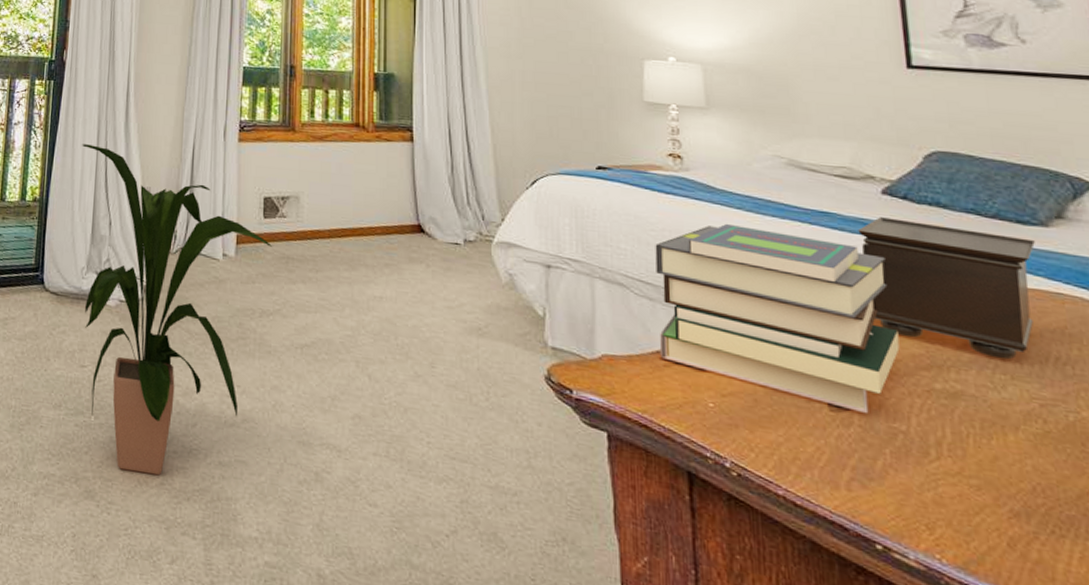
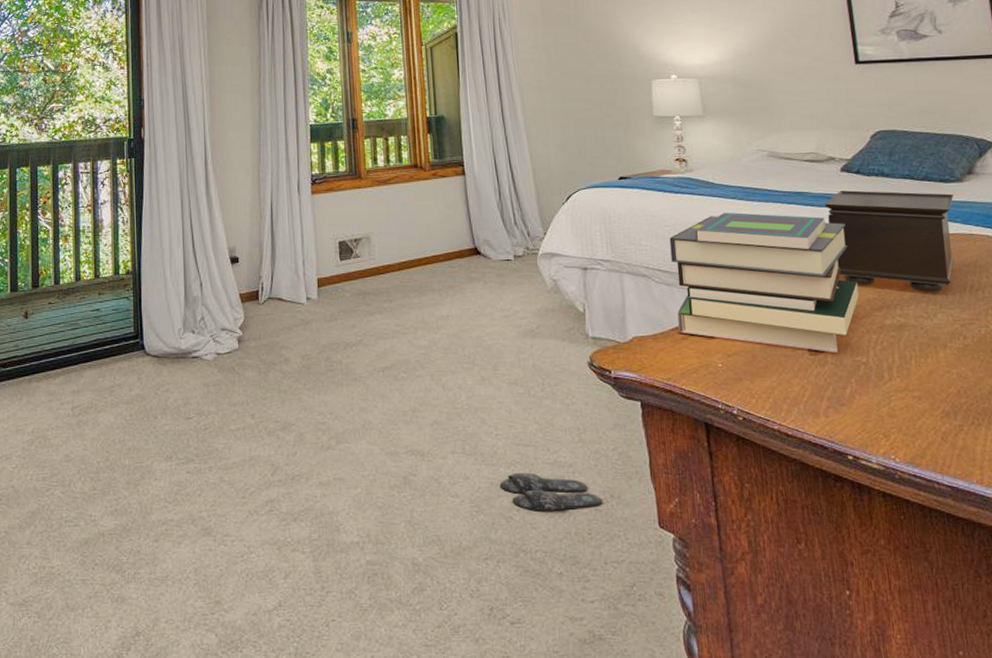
house plant: present [82,144,273,476] -> none [168,214,351,505]
slippers: none [428,490,551,549] -> present [500,472,602,513]

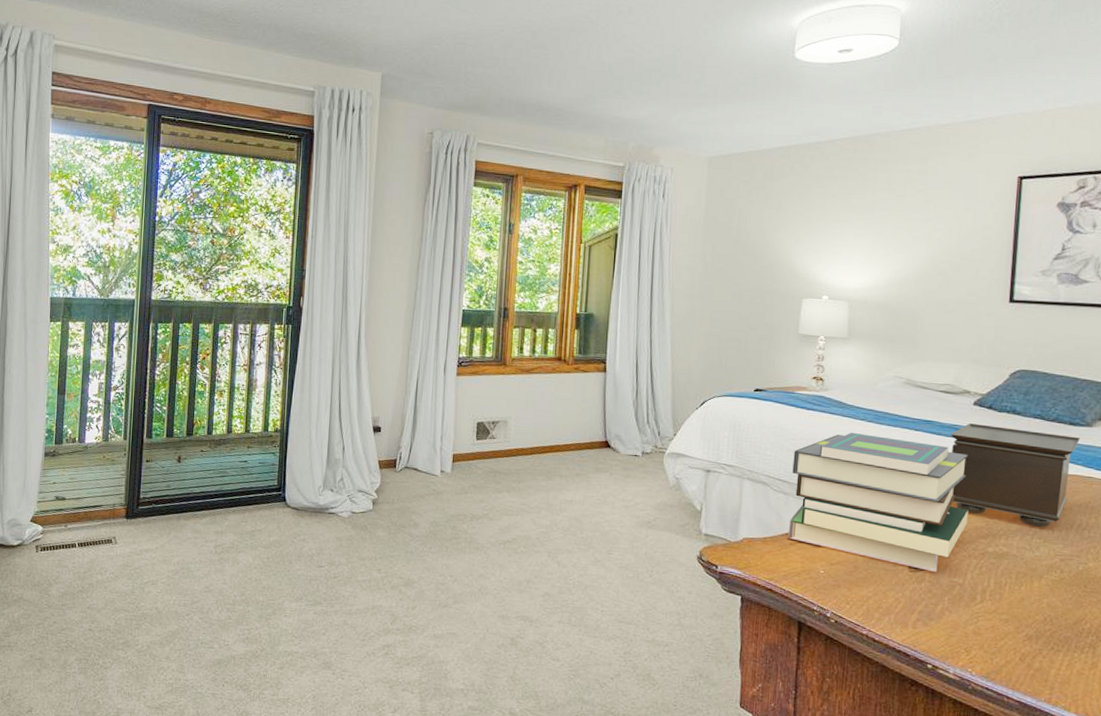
slippers: present [500,472,602,513] -> none [599,645,691,683]

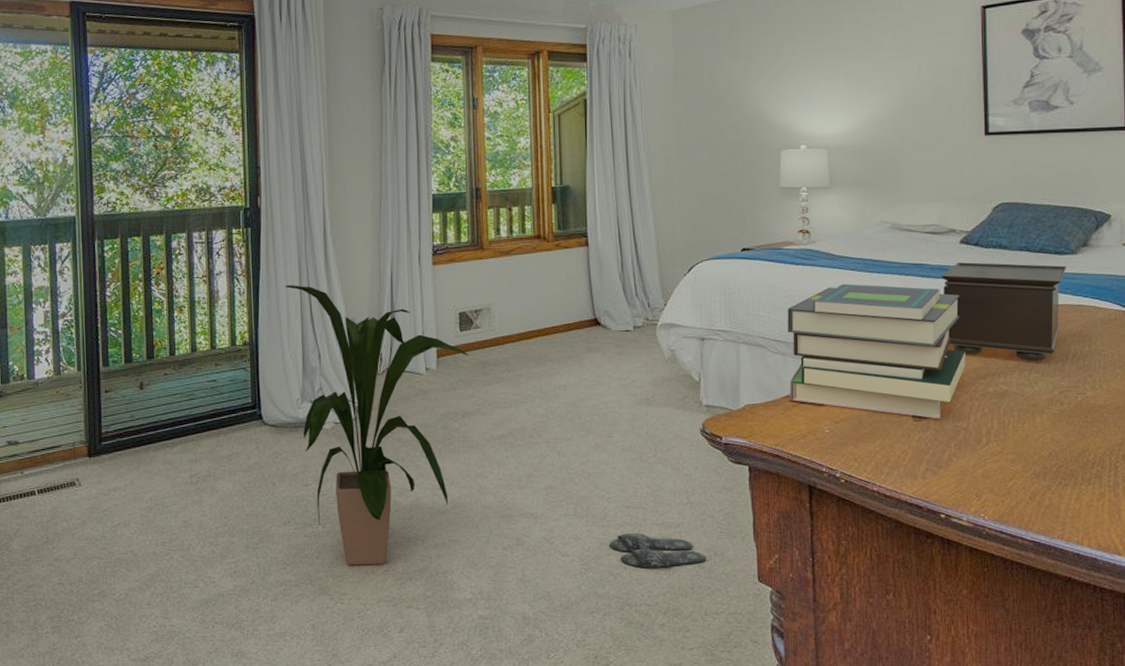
house plant: none [318,381,484,648] -> present [285,285,470,566]
slippers: none [599,645,691,683] -> present [610,533,706,569]

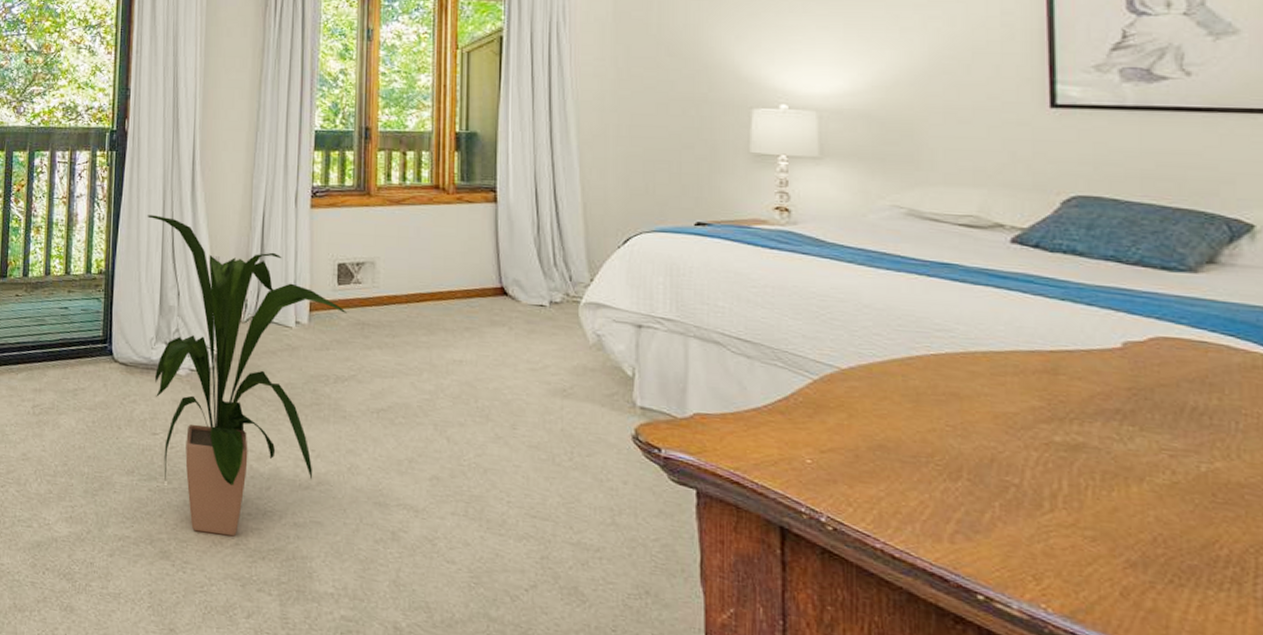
slippers: present [610,533,706,569] -> none [508,547,634,602]
books: present [787,283,966,419] -> none [755,277,1018,468]
jewelry box: present [941,262,1066,362] -> none [981,267,1180,411]

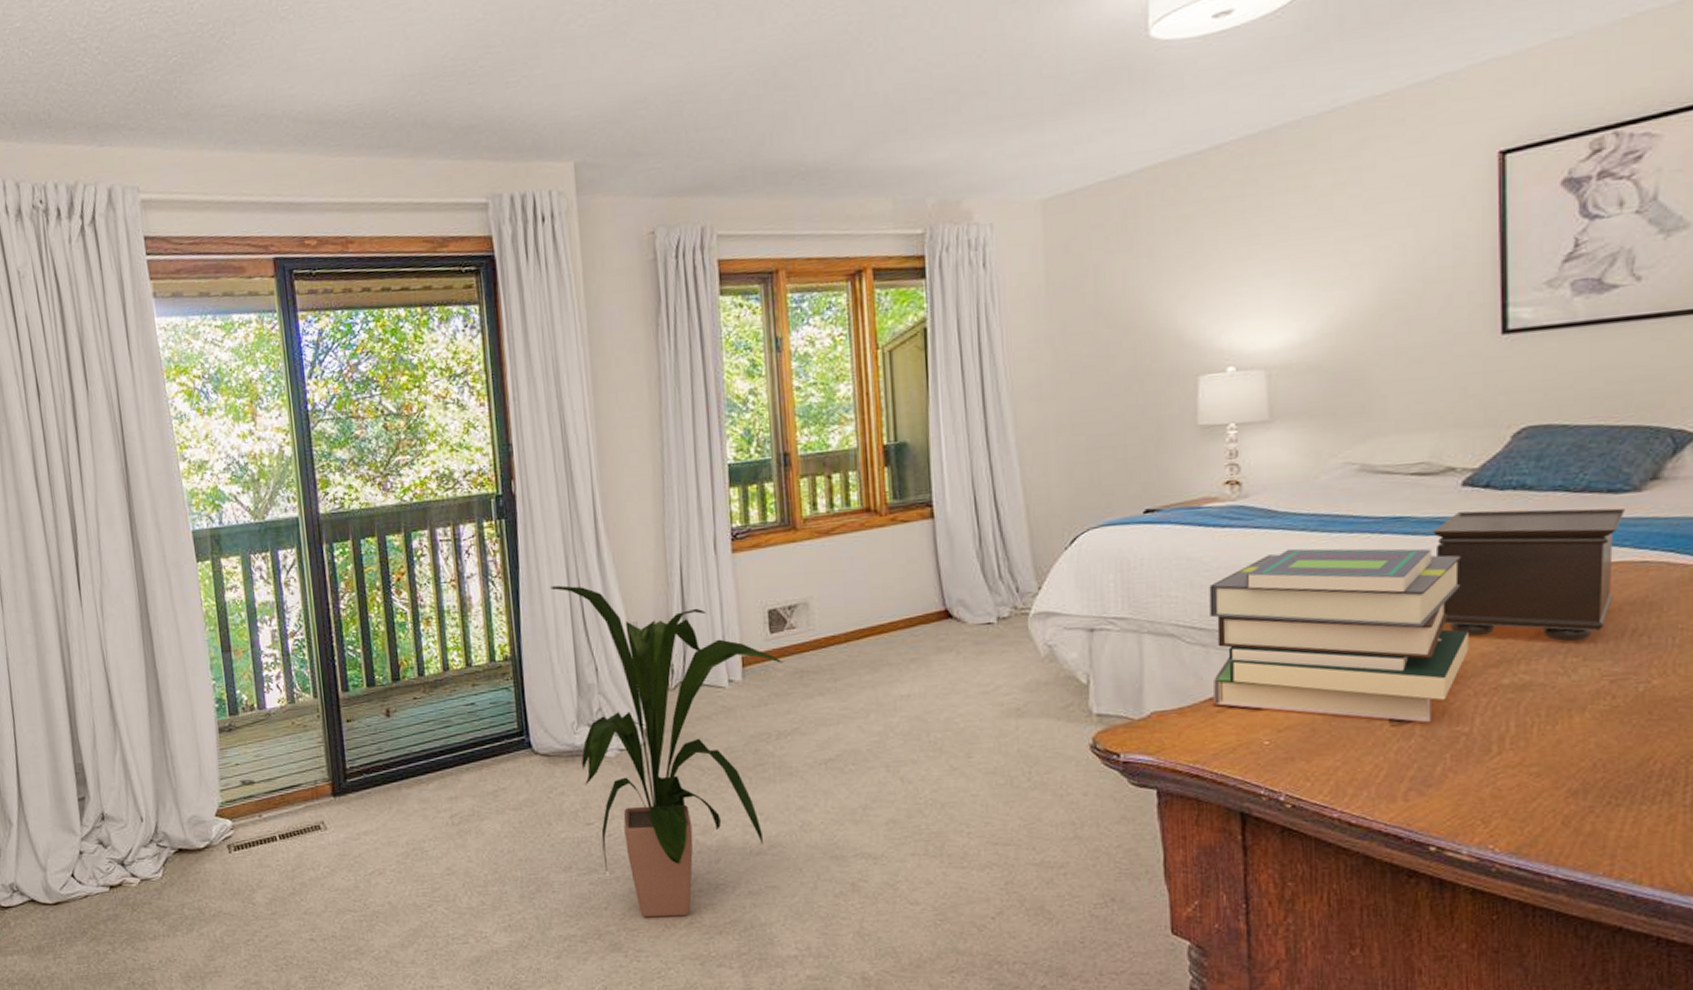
books: none [755,277,1018,468] -> present [1209,548,1469,723]
jewelry box: none [981,267,1180,411] -> present [1433,508,1625,642]

